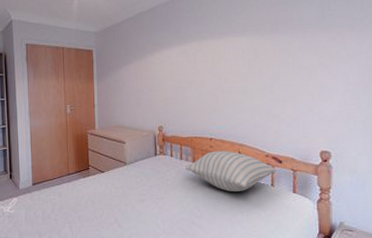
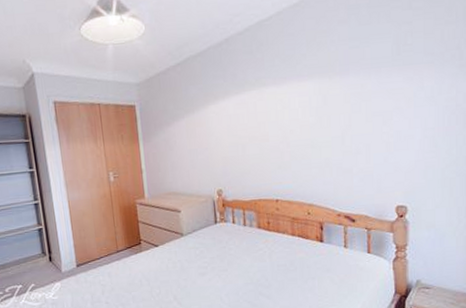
pillow: present [186,150,276,191] -> none [250,212,349,257]

